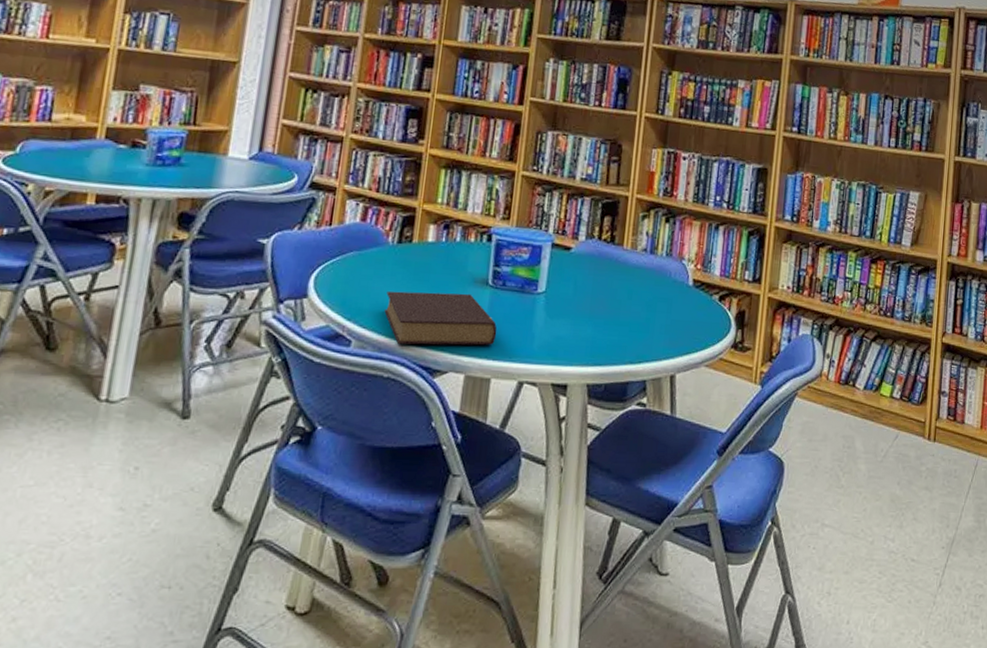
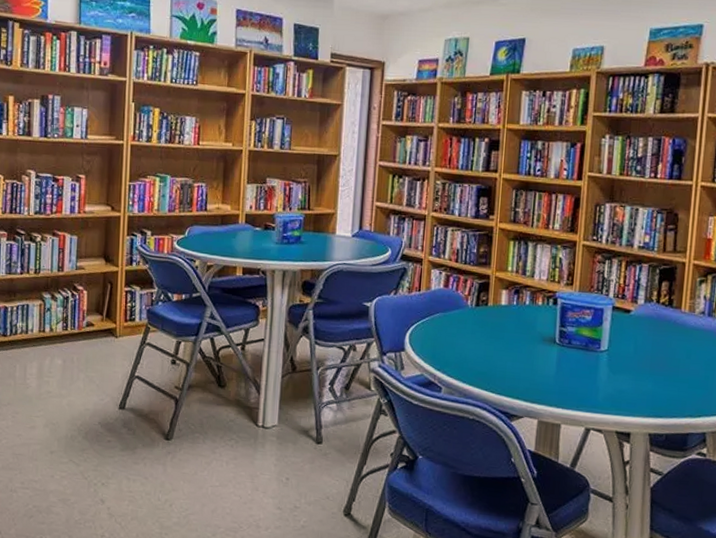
book: present [384,291,497,346] -> none [467,346,565,396]

